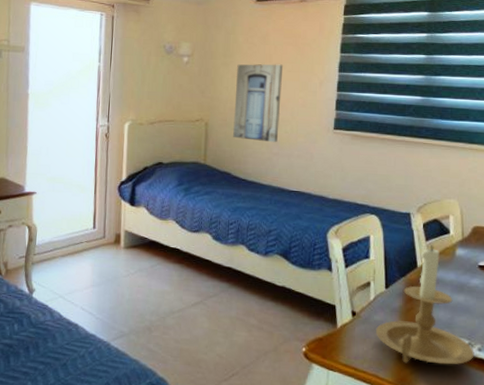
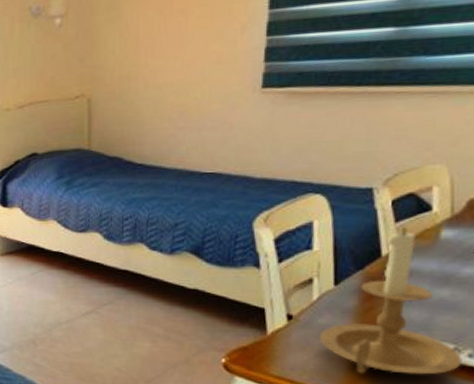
wall art: present [233,64,284,143] -> none [124,9,190,115]

